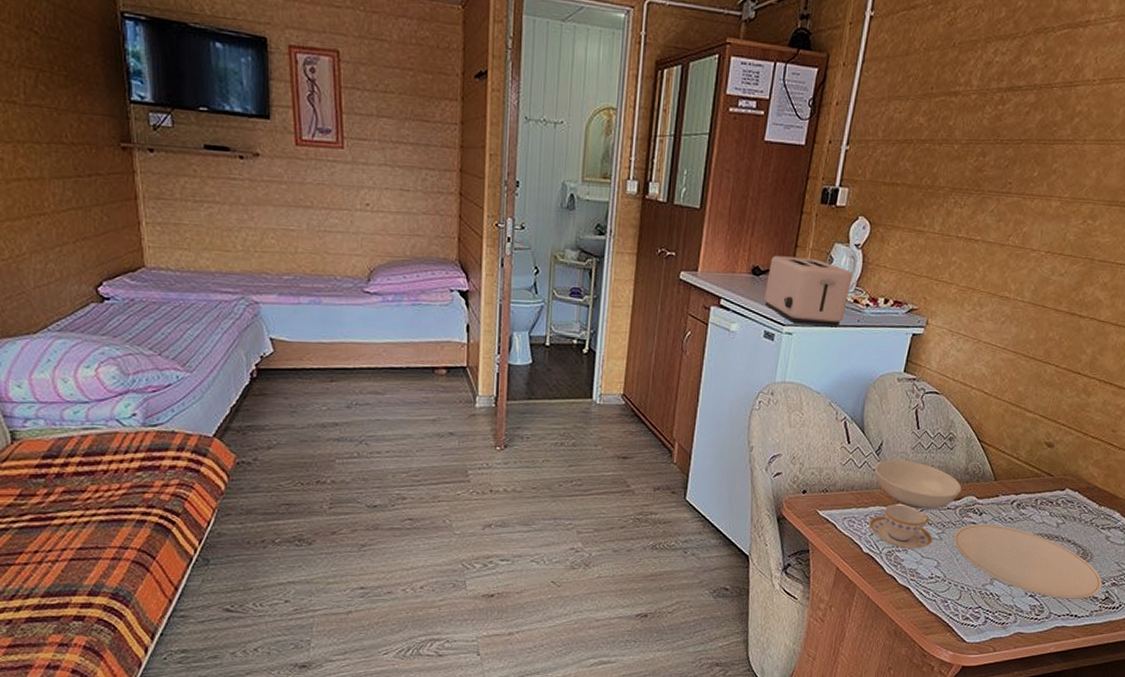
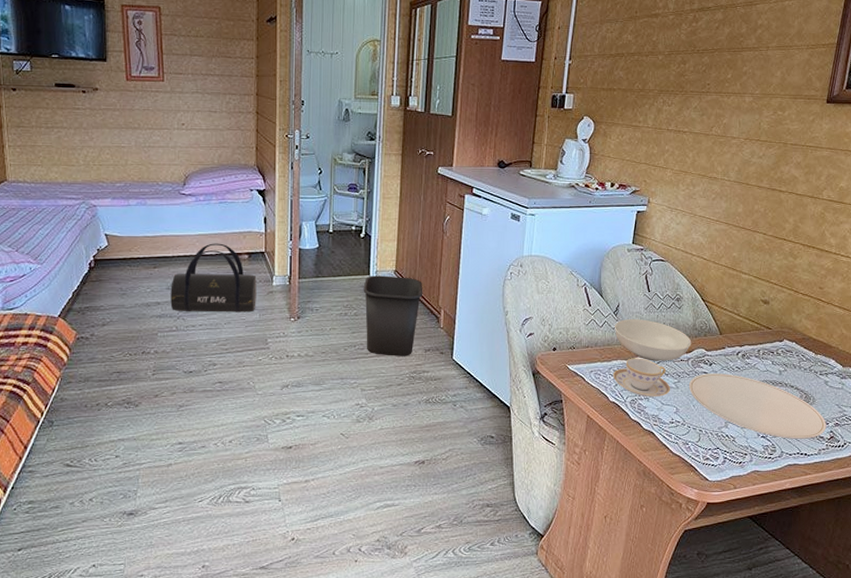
duffel bag: none [351,354,456,439] -> present [170,243,257,313]
waste bin: none [584,399,655,495] -> present [363,275,423,356]
toaster: present [764,256,852,326] -> none [510,151,582,207]

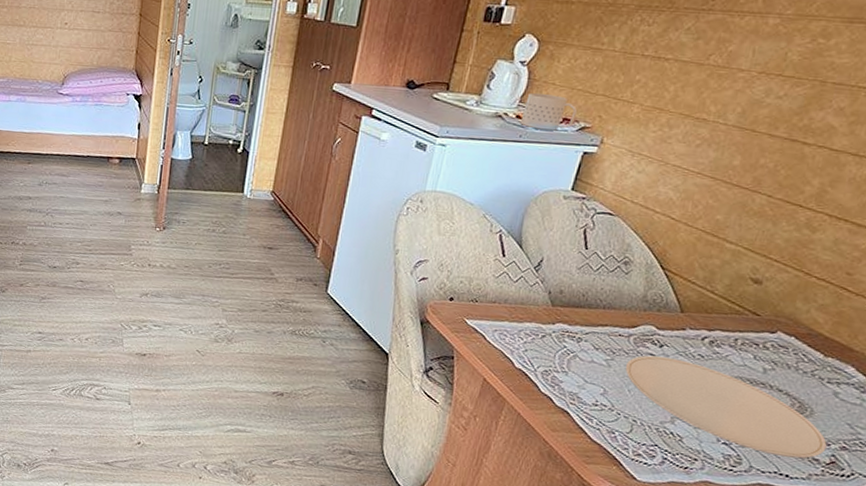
duffel bag: present [170,243,257,313] -> none [41,144,126,217]
waste bin: present [363,275,423,356] -> none [233,194,302,283]
mug: none [588,164,629,195] -> present [520,92,578,131]
teacup: present [612,358,671,398] -> none [522,322,600,373]
bowl: present [614,319,692,361] -> none [532,277,638,334]

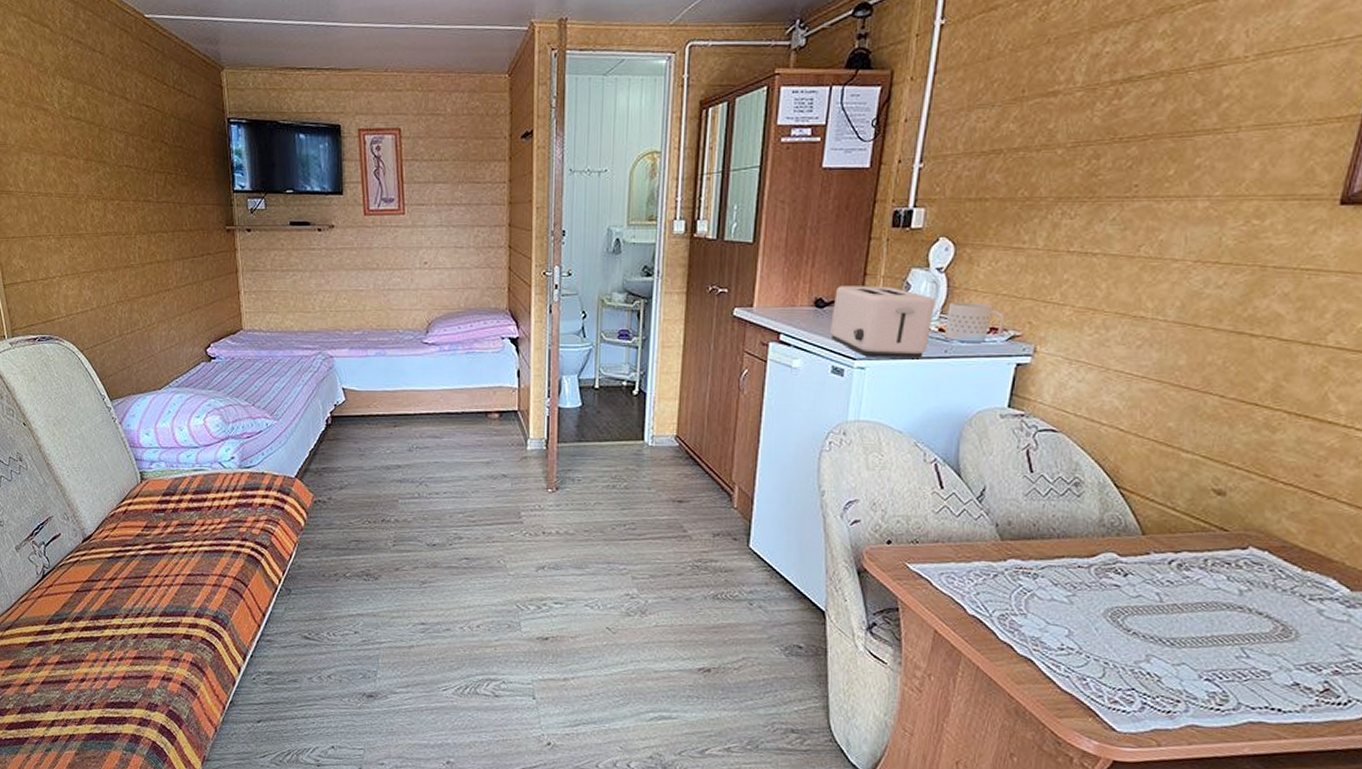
toaster: none [418,71,516,141] -> present [830,286,935,358]
plate: present [625,355,827,459] -> none [1089,586,1318,689]

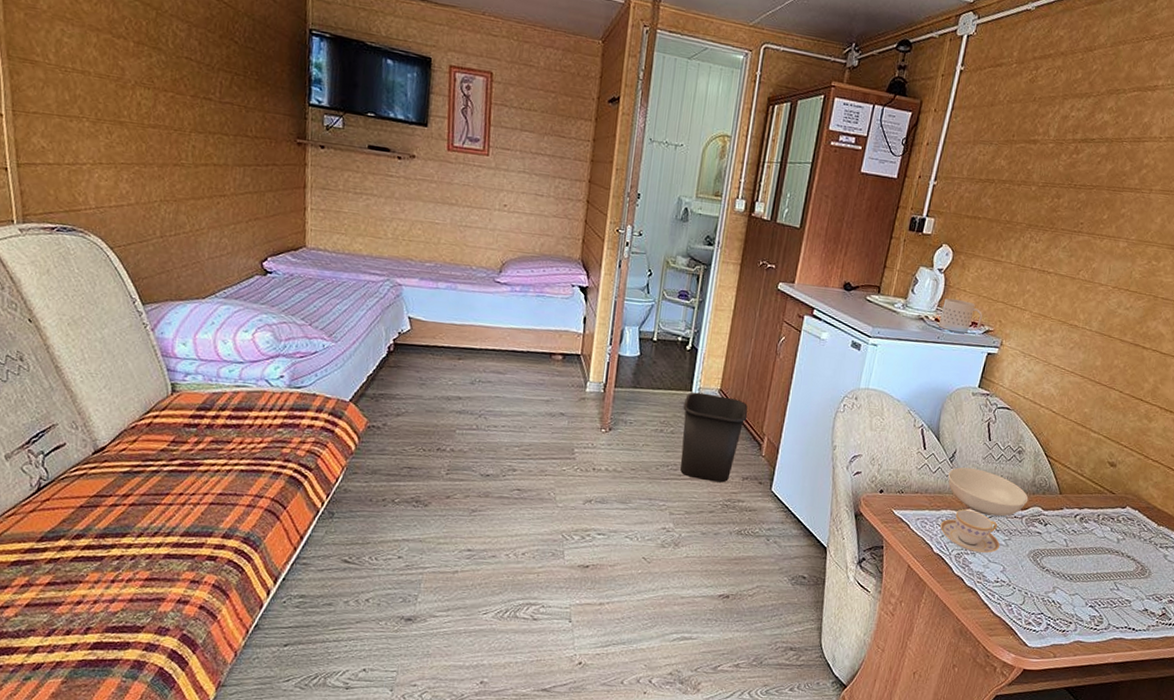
waste bin: none [636,441,712,541] -> present [680,392,748,483]
toaster: present [830,286,935,358] -> none [853,274,935,341]
teacup: none [972,559,1062,614] -> present [940,509,1001,554]
bowl: none [976,508,1096,567] -> present [947,467,1029,517]

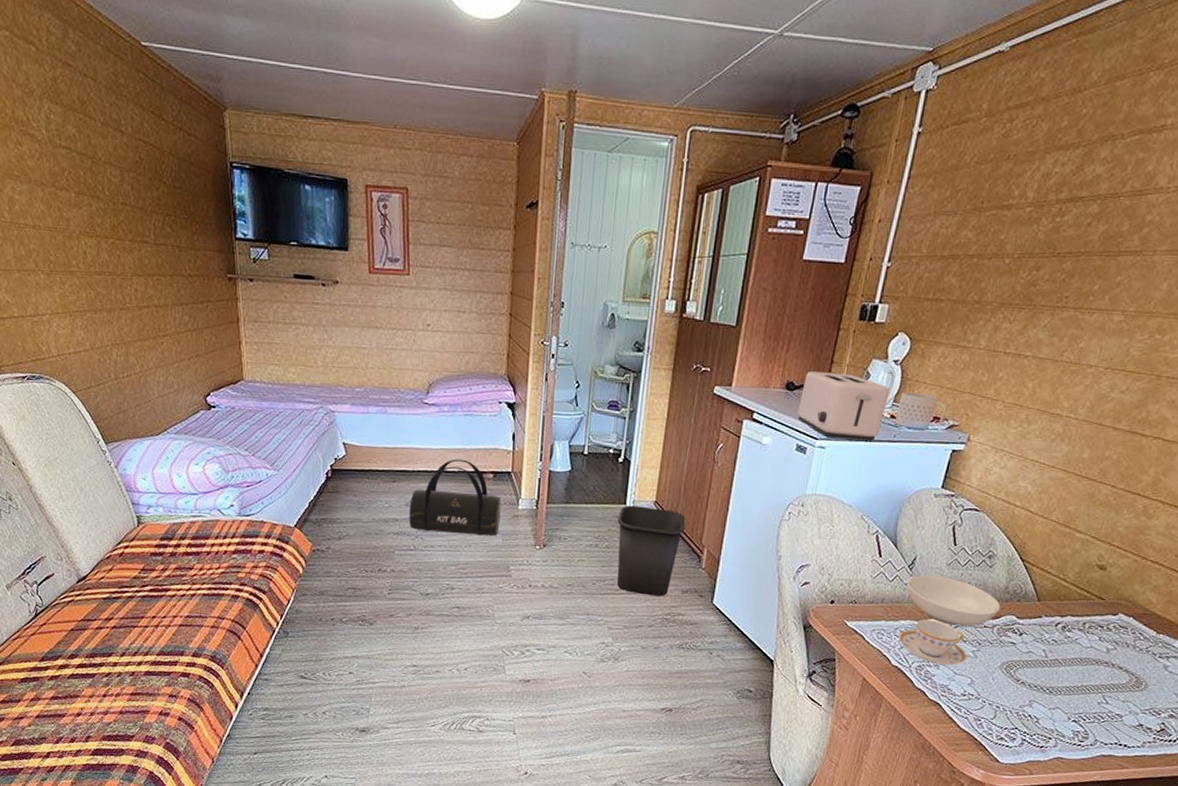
duffel bag: none [472,339,569,418] -> present [409,459,502,536]
toaster: none [853,274,935,341] -> present [797,371,890,441]

